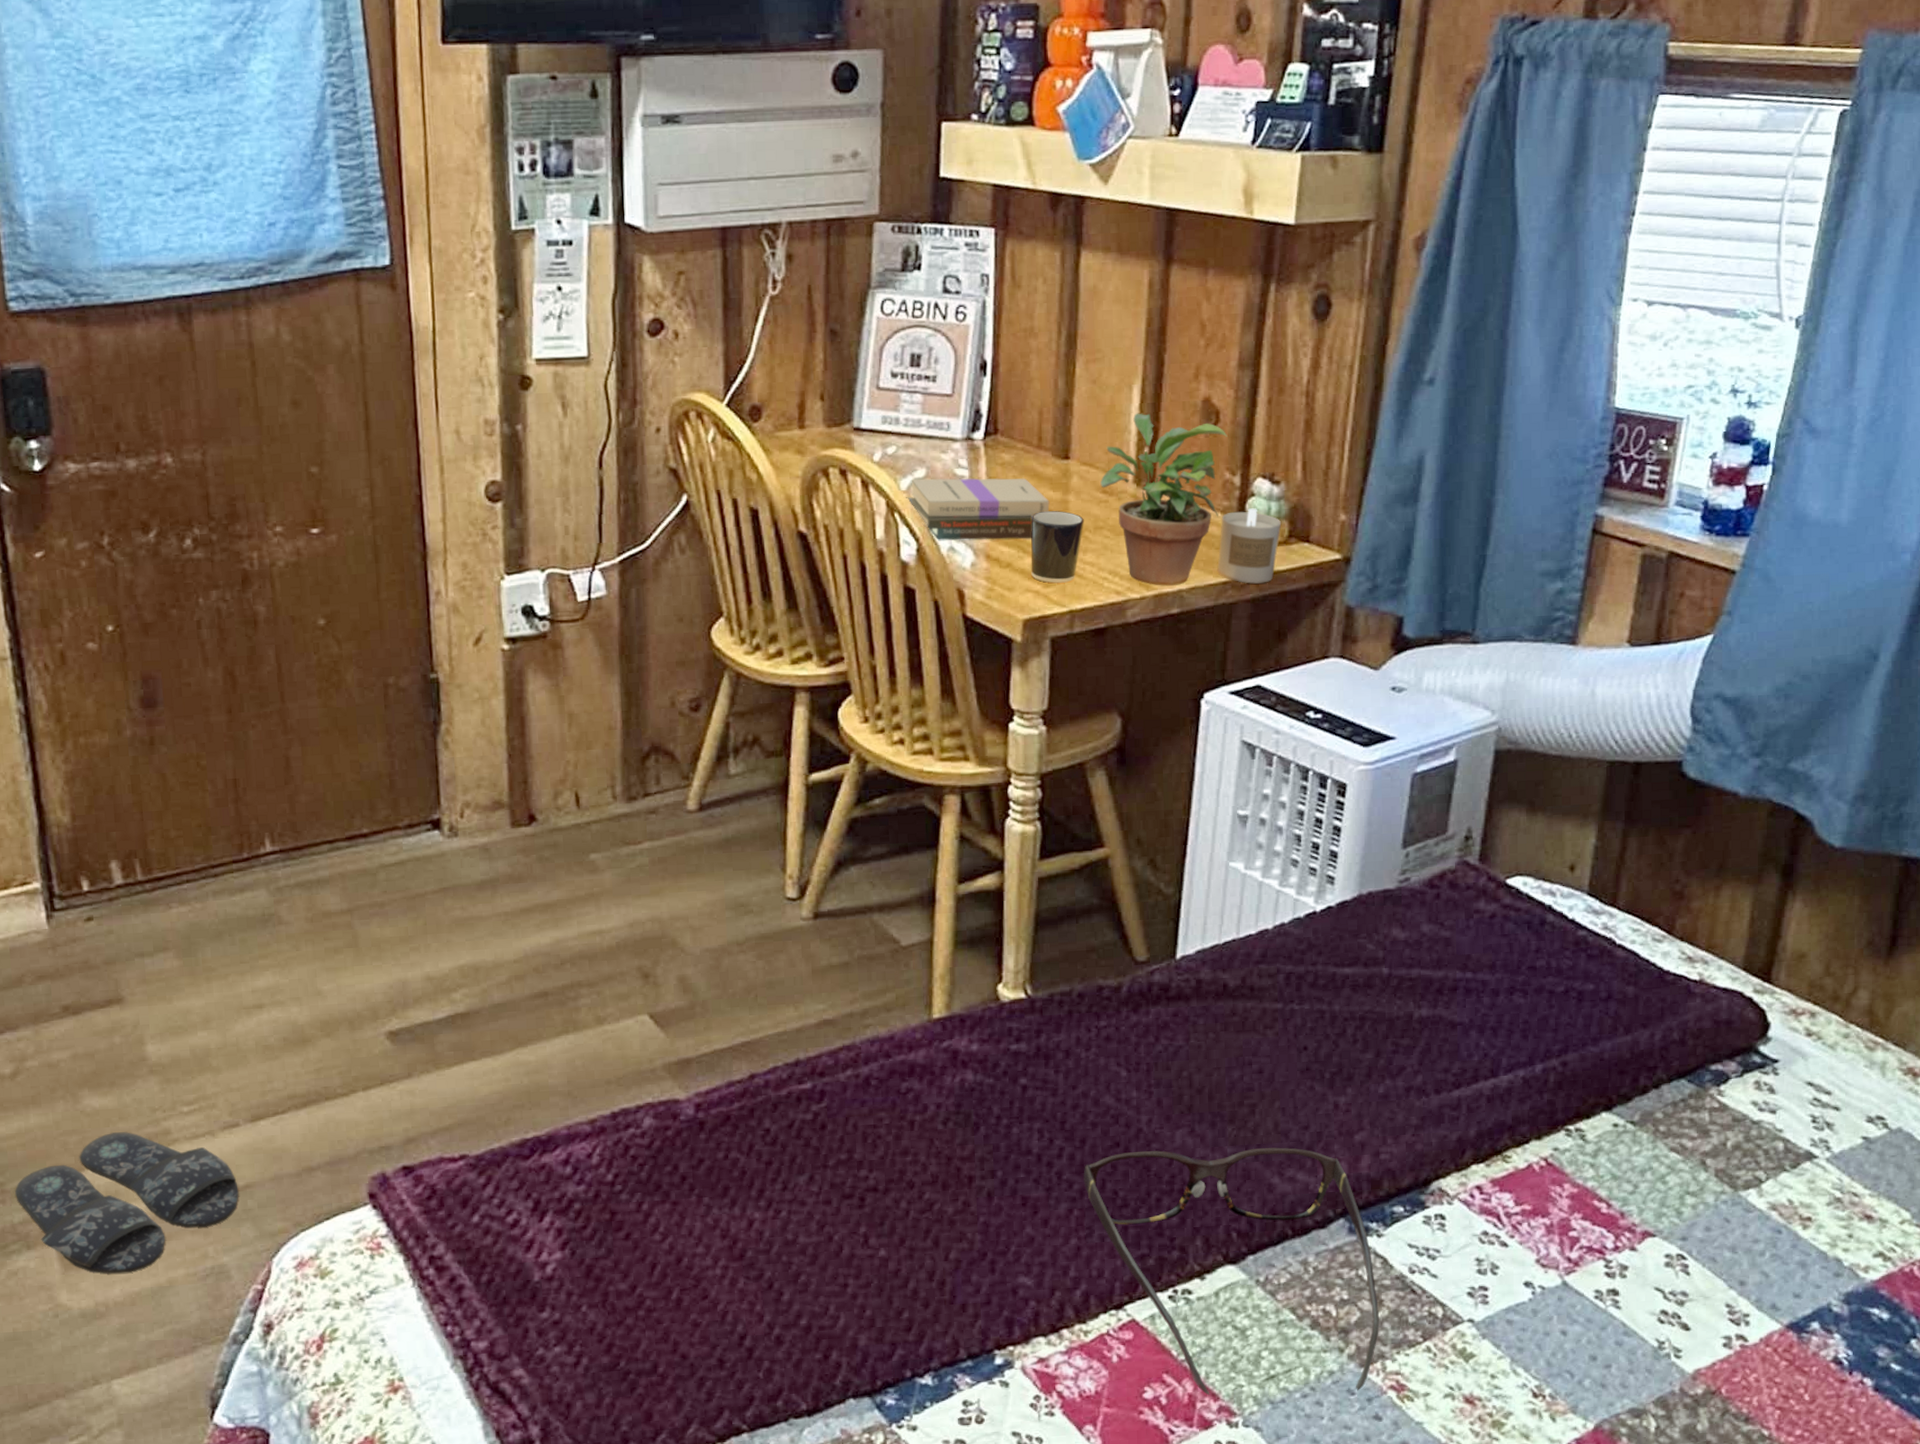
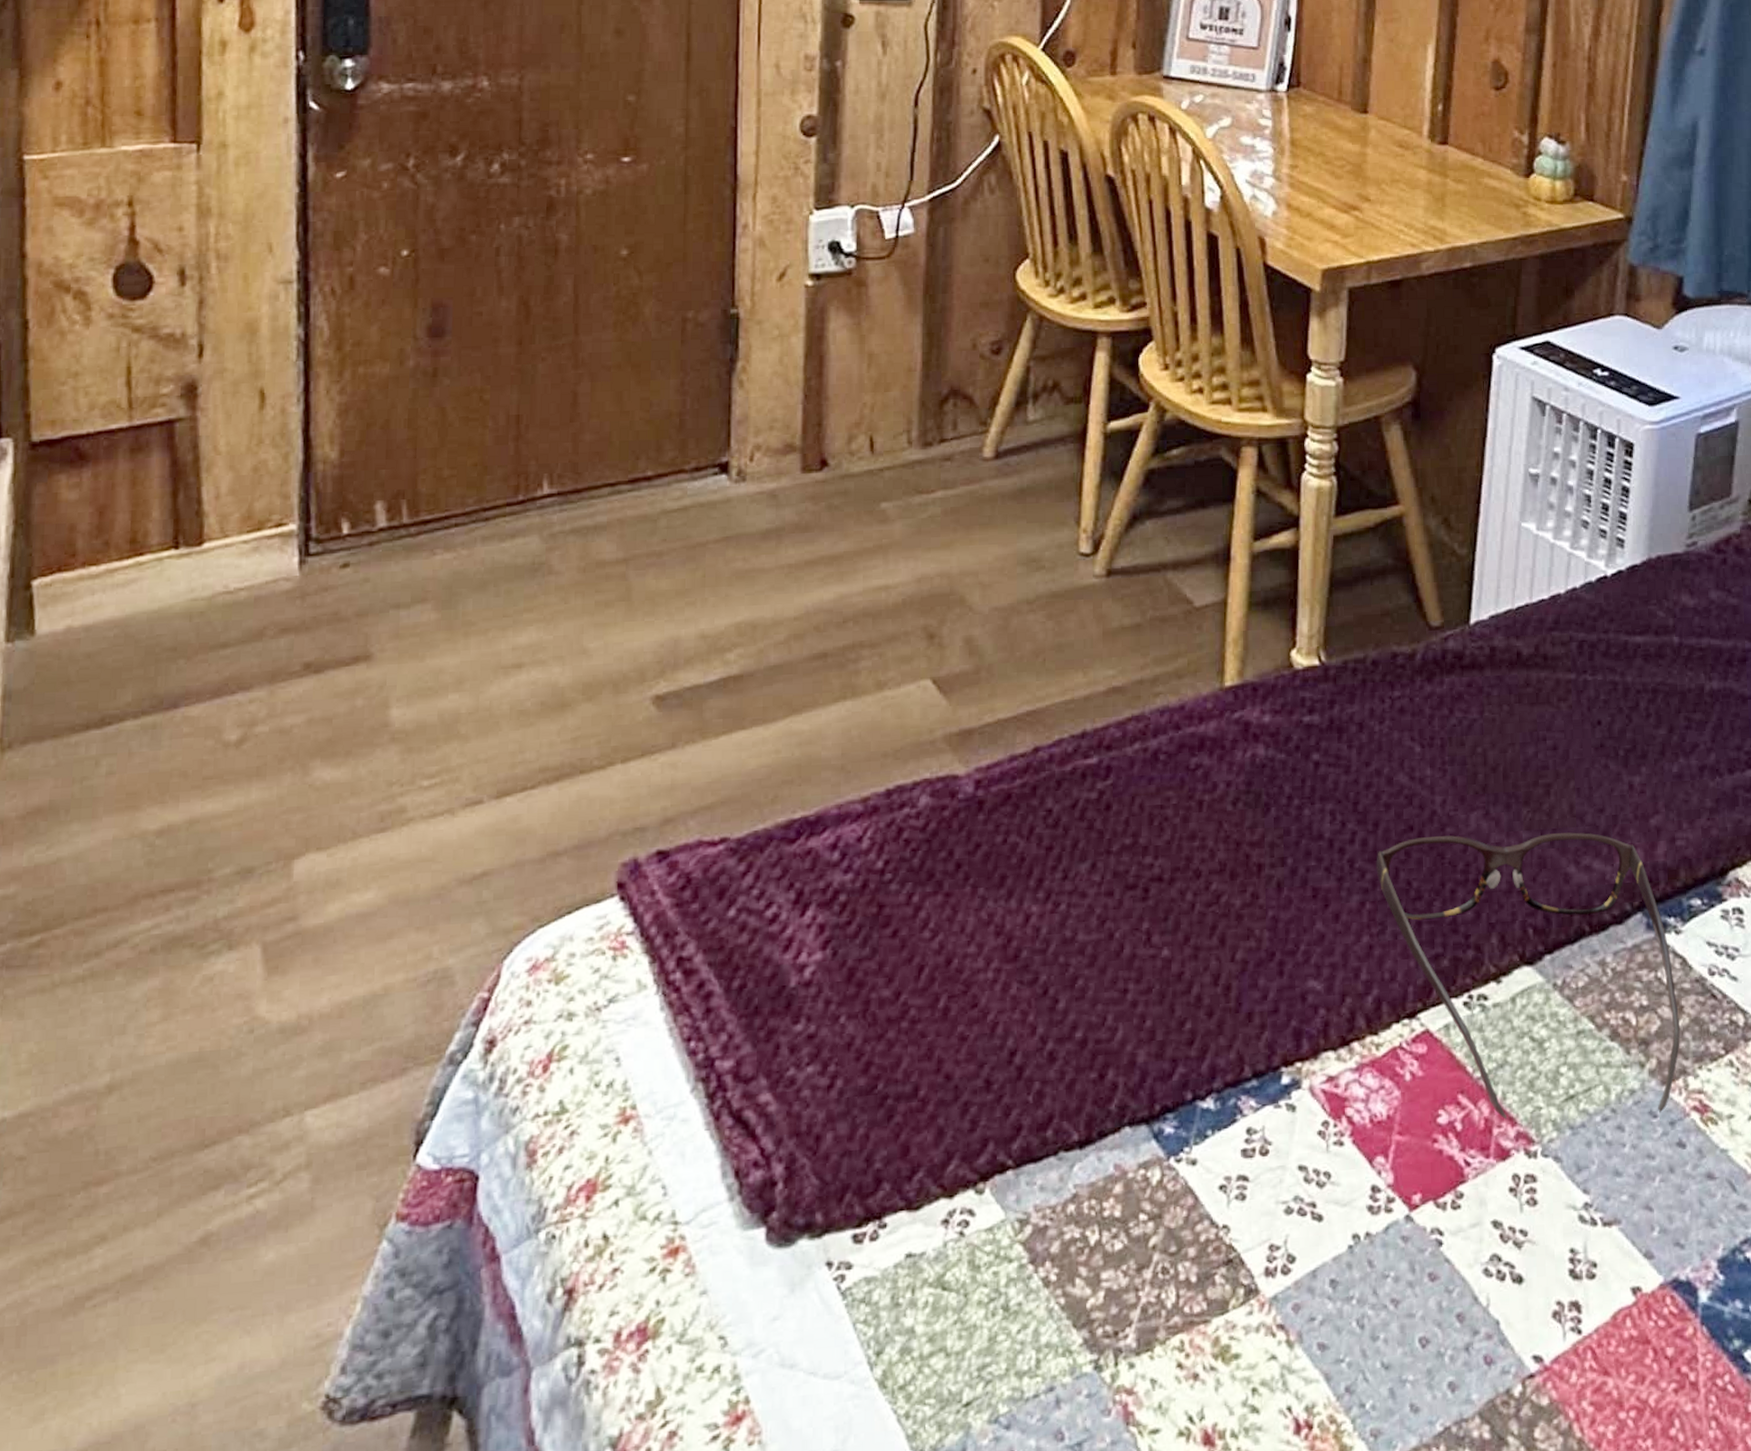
slippers: present [15,1132,239,1273] -> none [223,809,474,979]
books: present [906,478,1050,540] -> none [1211,127,1349,189]
mug: present [1030,510,1084,584] -> none [1330,162,1381,234]
potted plant: present [1100,413,1228,586] -> none [1397,71,1516,240]
candle: present [1217,508,1282,584] -> none [1507,166,1568,240]

